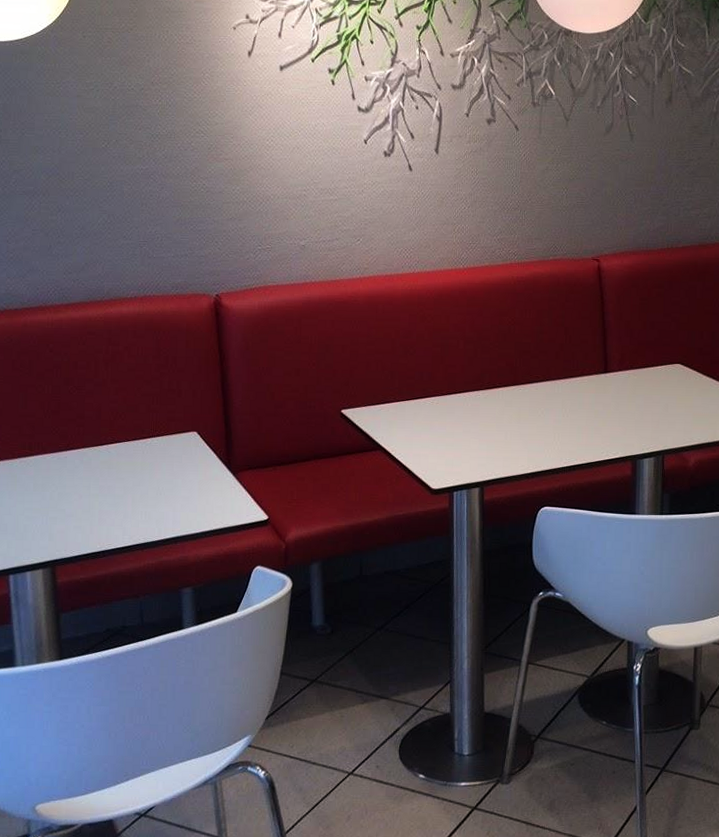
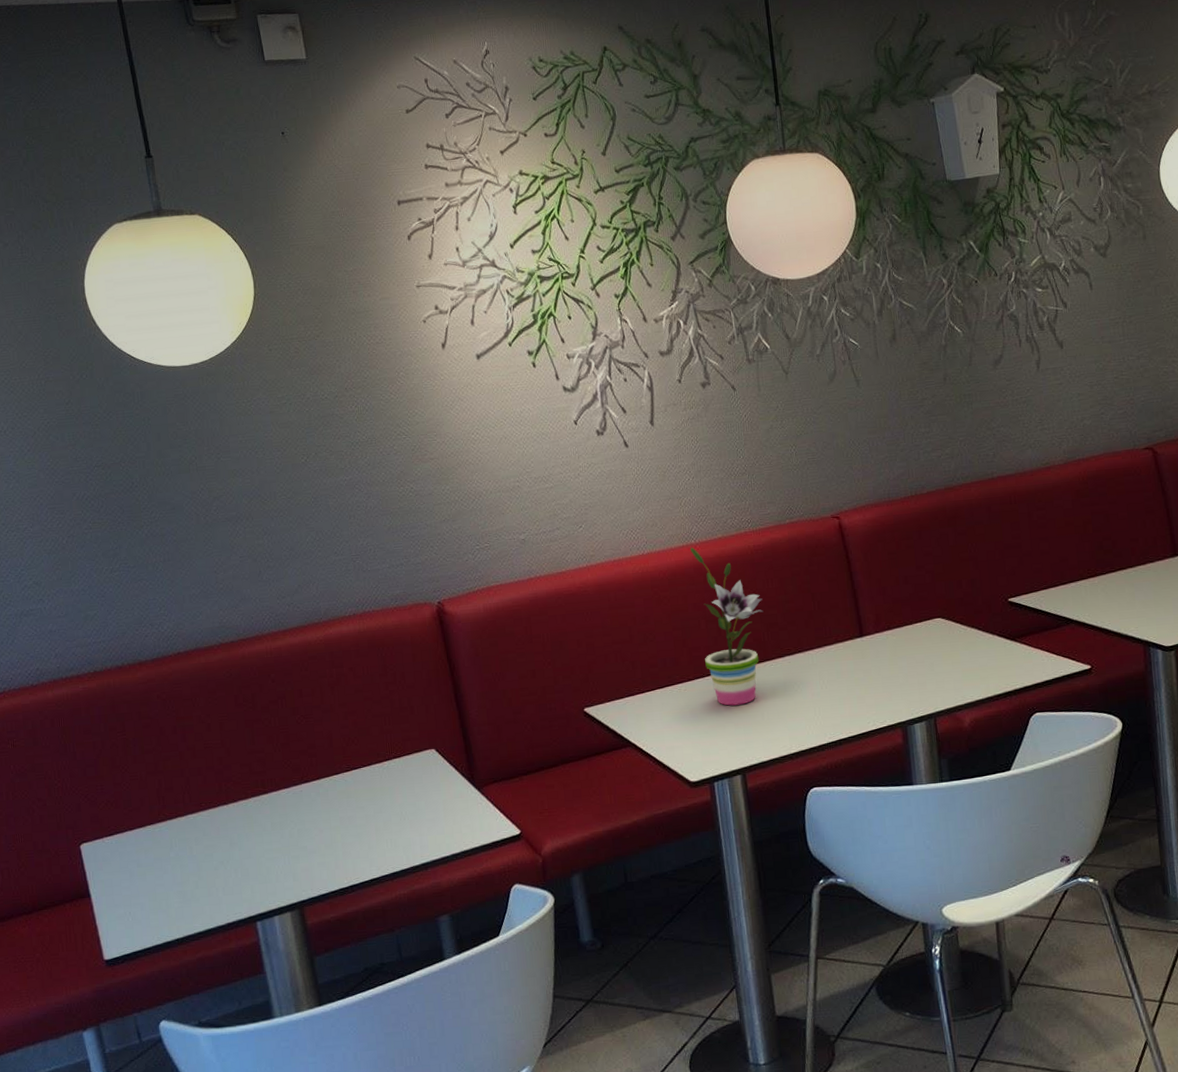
potted plant: none [457,271,519,423] -> present [689,547,764,706]

